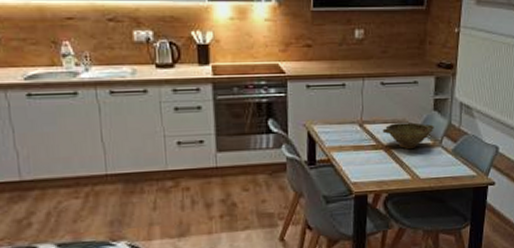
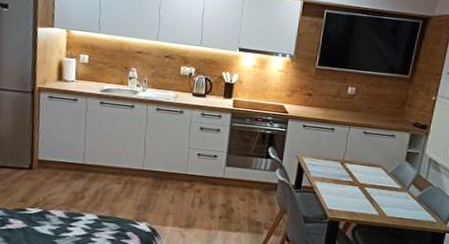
bowl: present [382,122,434,149] -> none [359,166,404,190]

